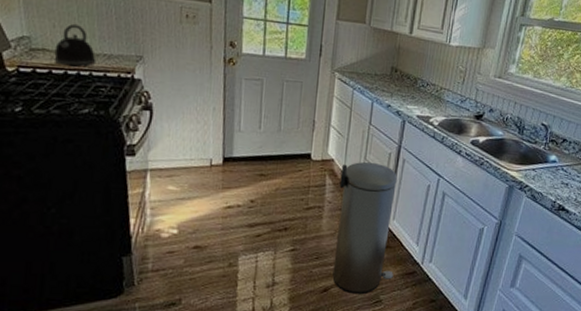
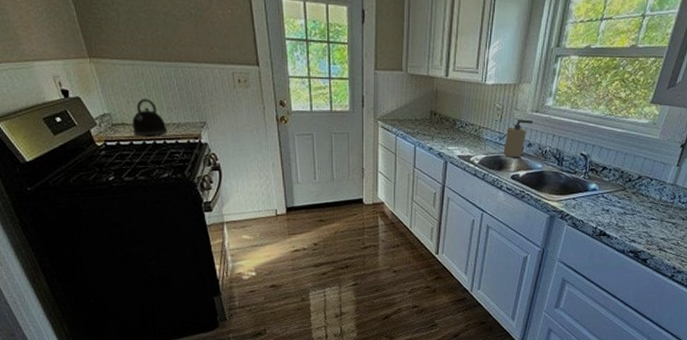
pedal bin: present [332,162,397,295] -> none [391,203,446,320]
soap dispenser: none [464,83,495,124] -> present [503,119,533,158]

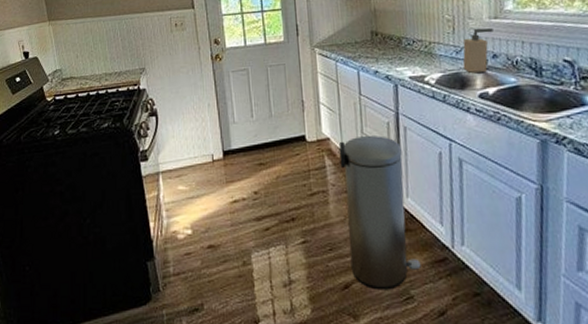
kettle: present [132,99,168,137] -> none [79,52,110,89]
pedal bin: none [391,203,446,320] -> present [338,135,421,290]

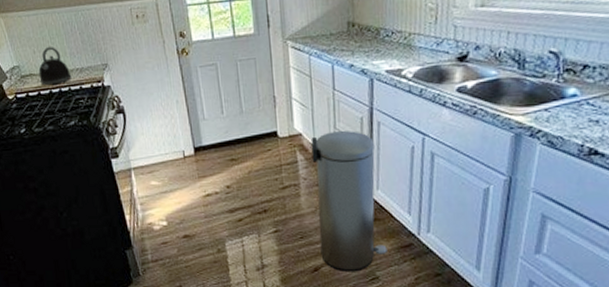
kettle: none [79,52,110,89] -> present [38,47,72,86]
soap dispenser: present [462,28,493,73] -> none [442,17,478,66]

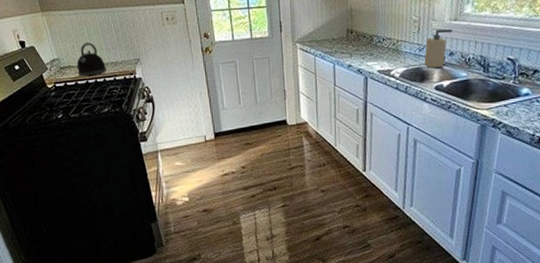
pedal bin: present [311,131,387,272] -> none [315,120,378,241]
soap dispenser: none [442,17,478,66] -> present [424,28,452,68]

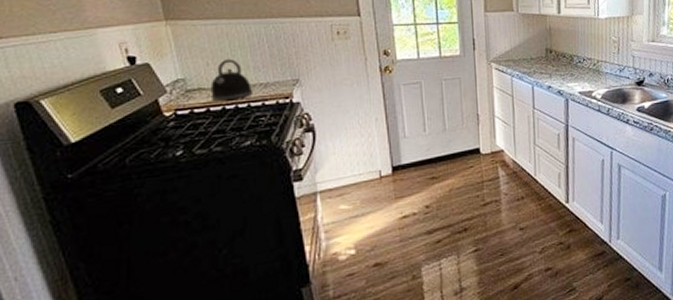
soap dispenser: present [424,28,452,68] -> none [624,49,651,89]

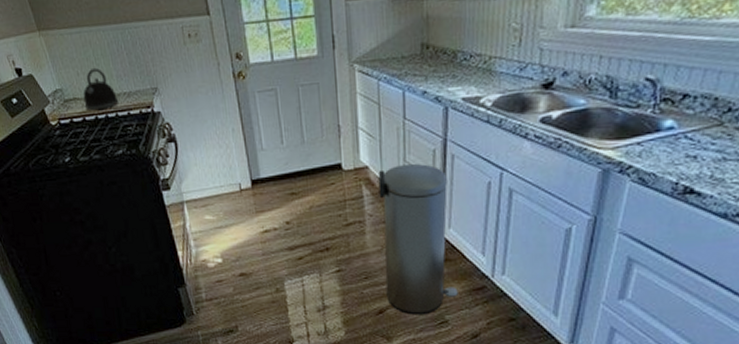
pedal bin: none [512,146,583,287] -> present [378,164,458,315]

